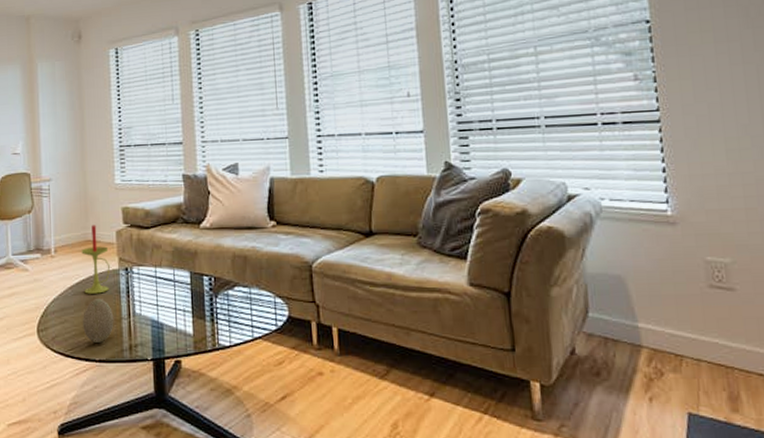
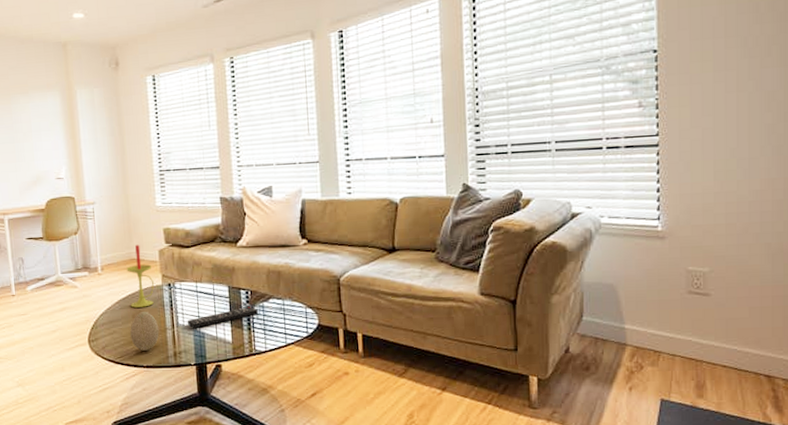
remote control: none [144,295,222,319] -> present [187,307,258,329]

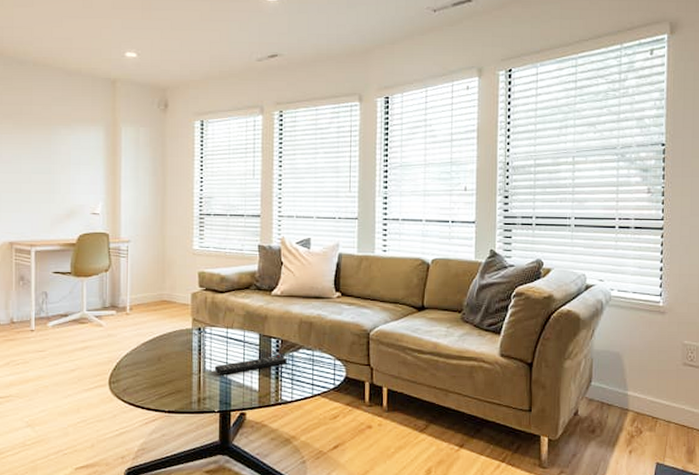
candle: present [127,244,155,308] -> none [157,286,184,350]
decorative egg: present [130,312,160,351] -> none [154,355,185,395]

